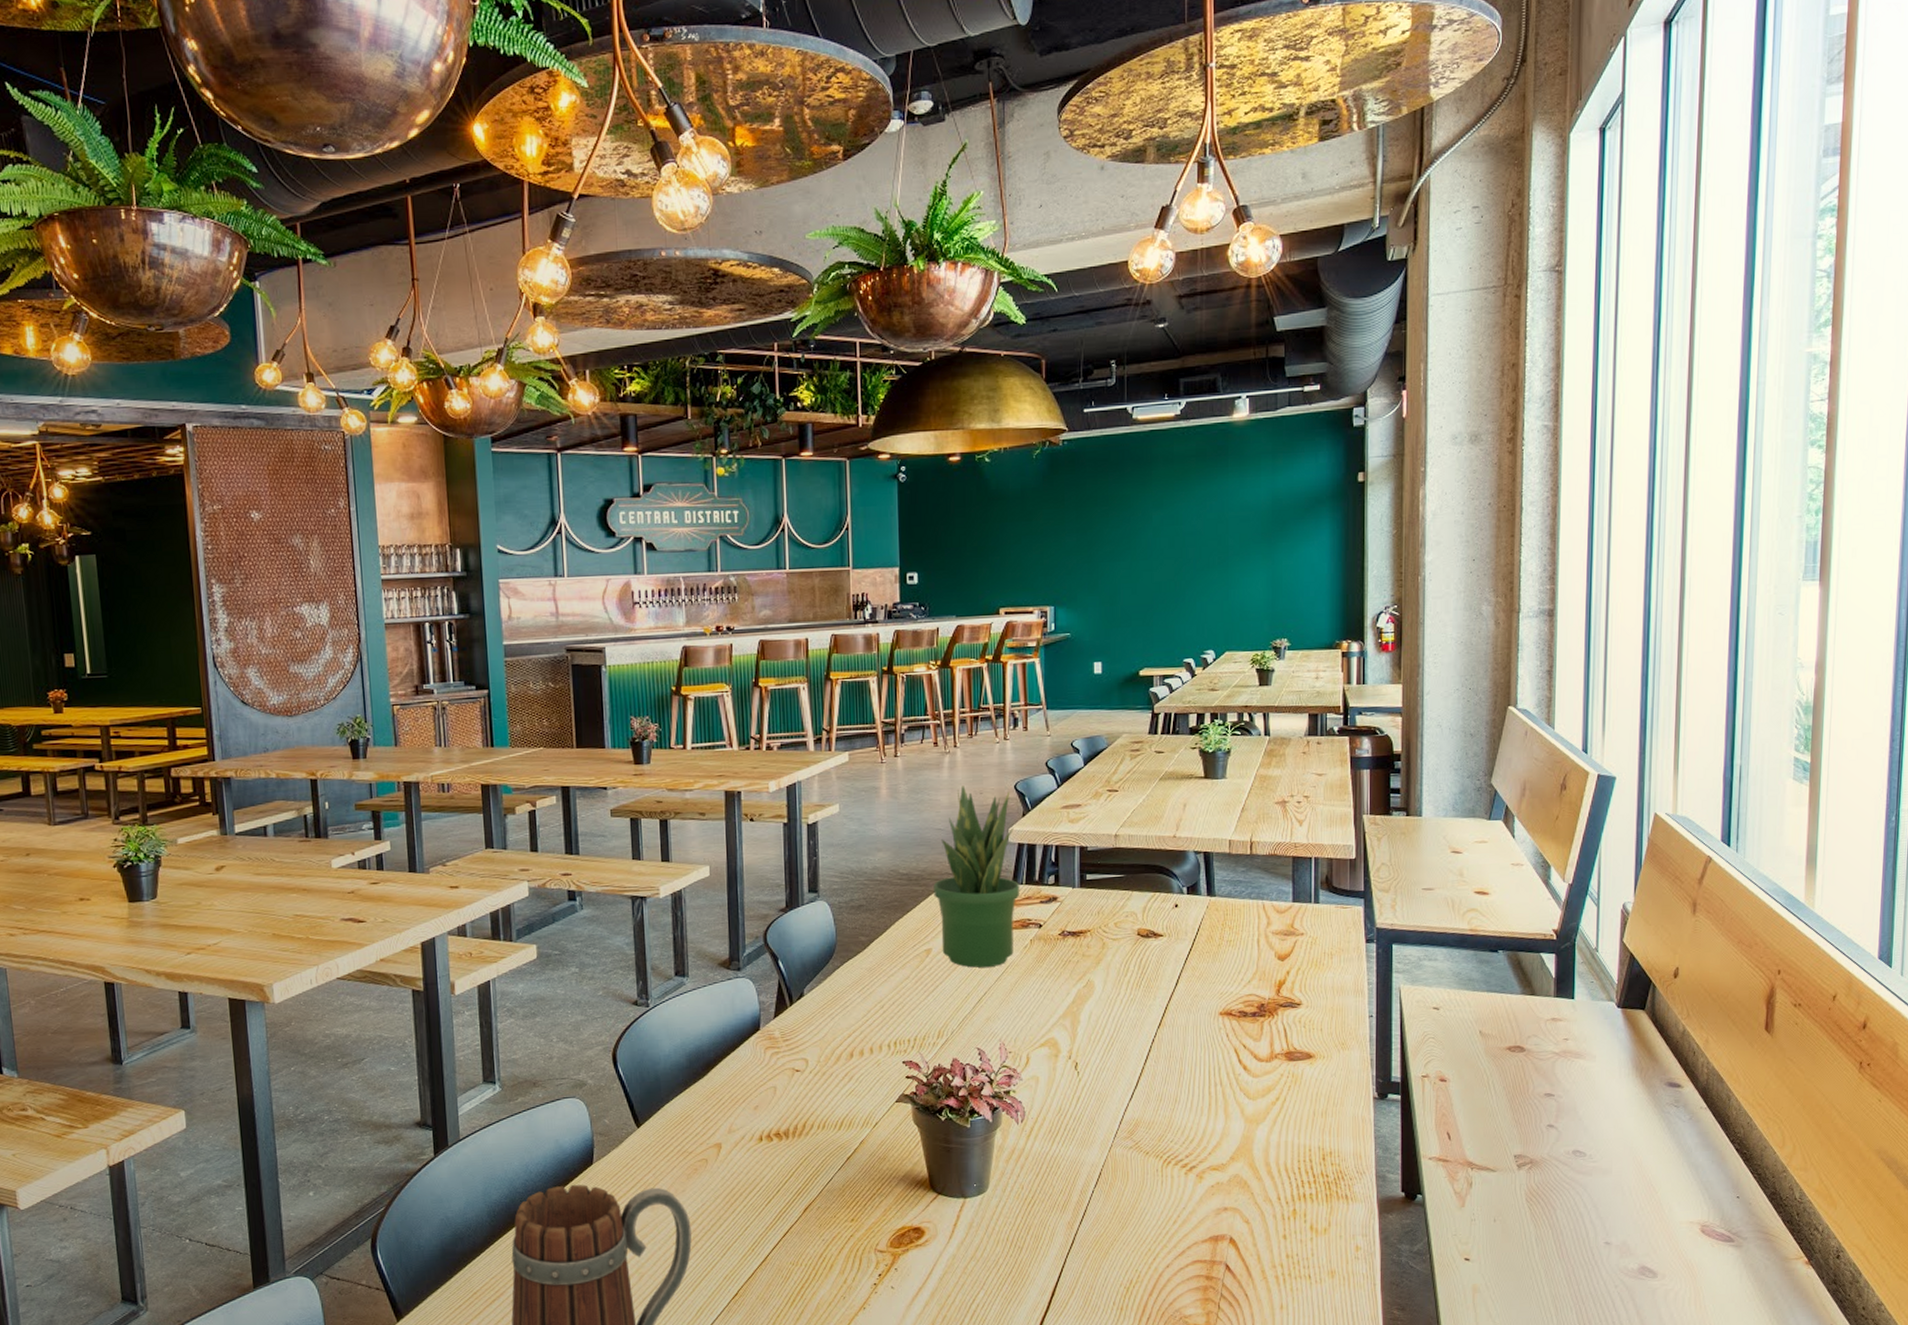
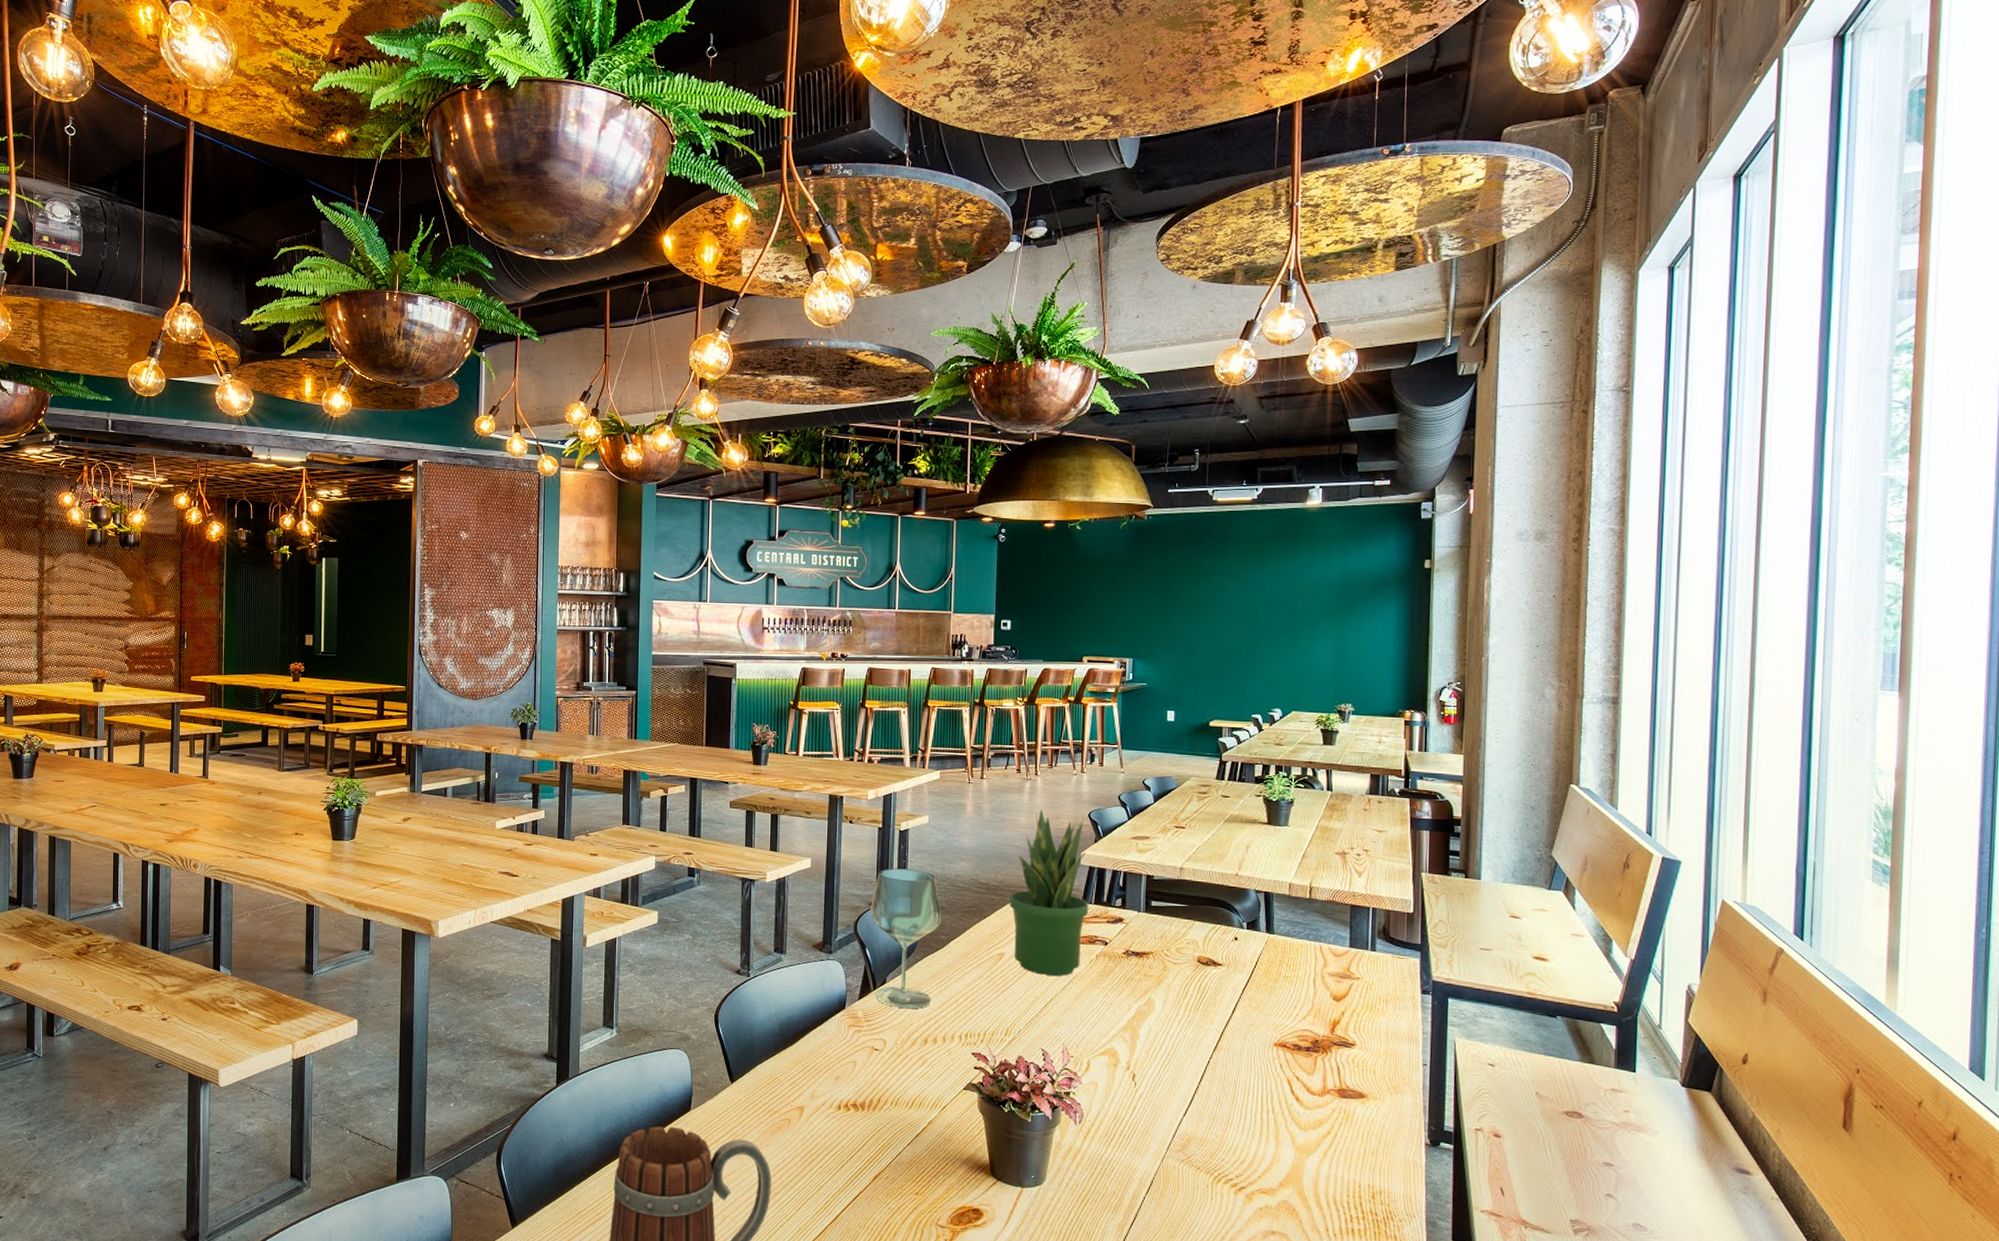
wine glass: none [780,866,861,1022] -> present [869,868,942,1009]

